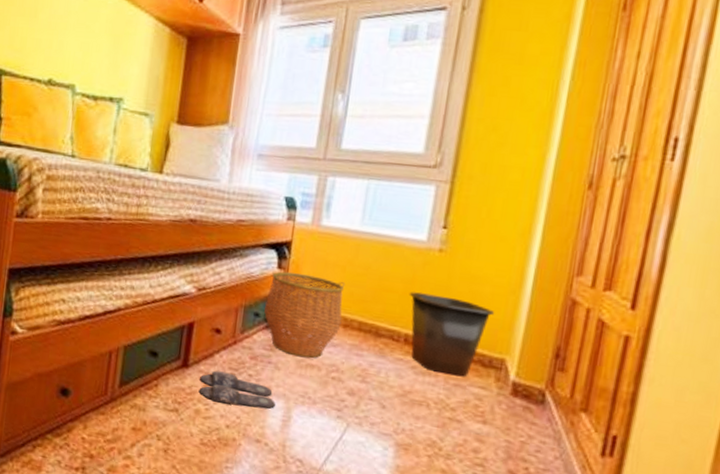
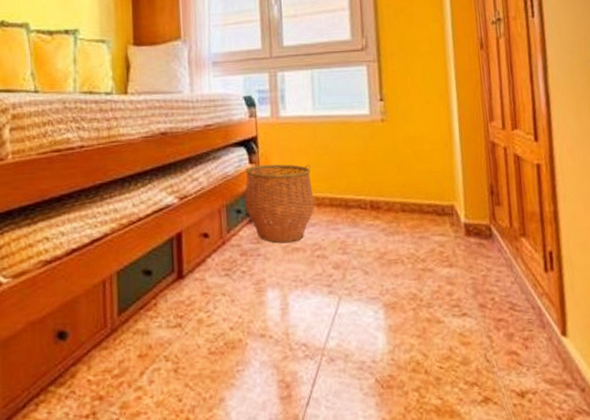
slippers: present [200,370,275,409] -> none [197,274,272,307]
waste bin: present [409,291,495,376] -> none [365,160,437,229]

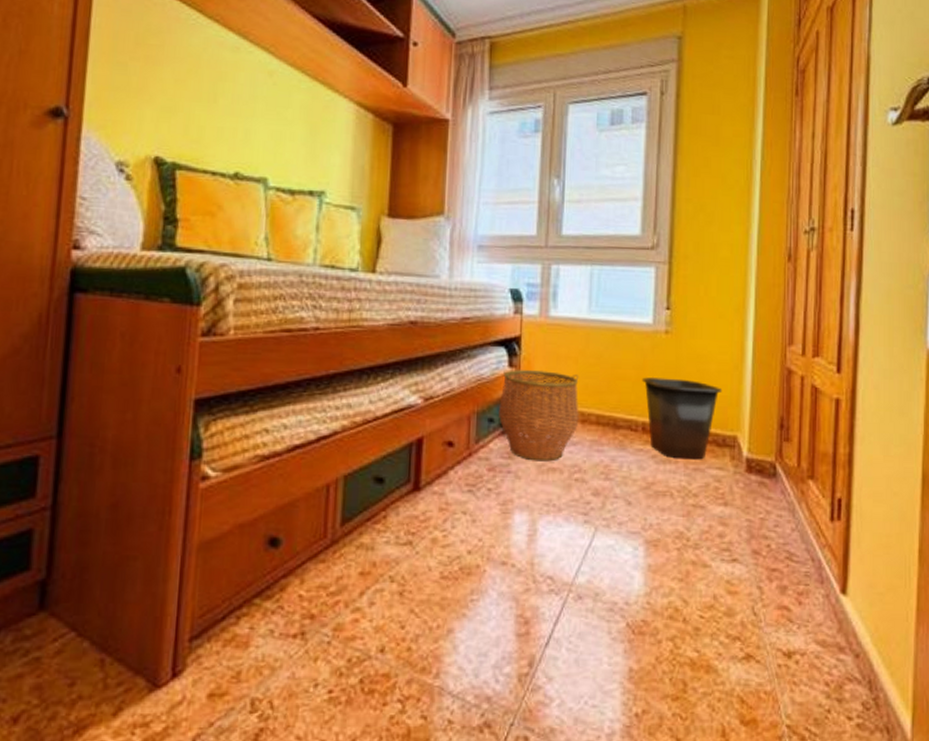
waste bin: none [365,160,437,229] -> present [641,377,723,459]

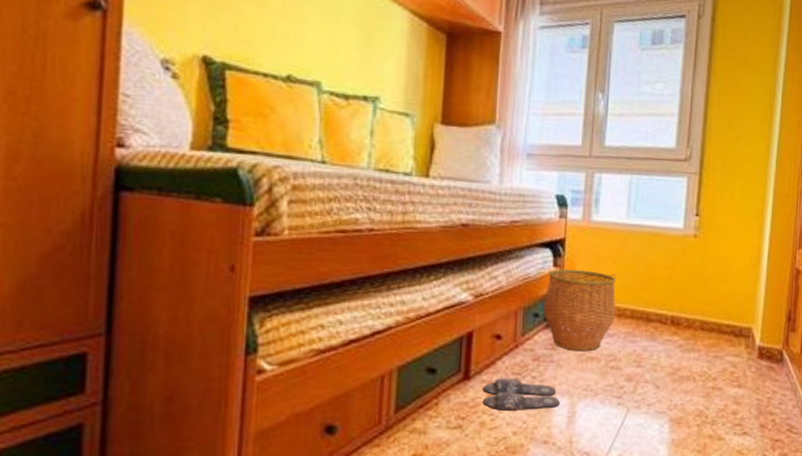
slippers: none [434,489,519,526] -> present [483,378,560,410]
waste bin: present [641,377,723,459] -> none [672,276,741,347]

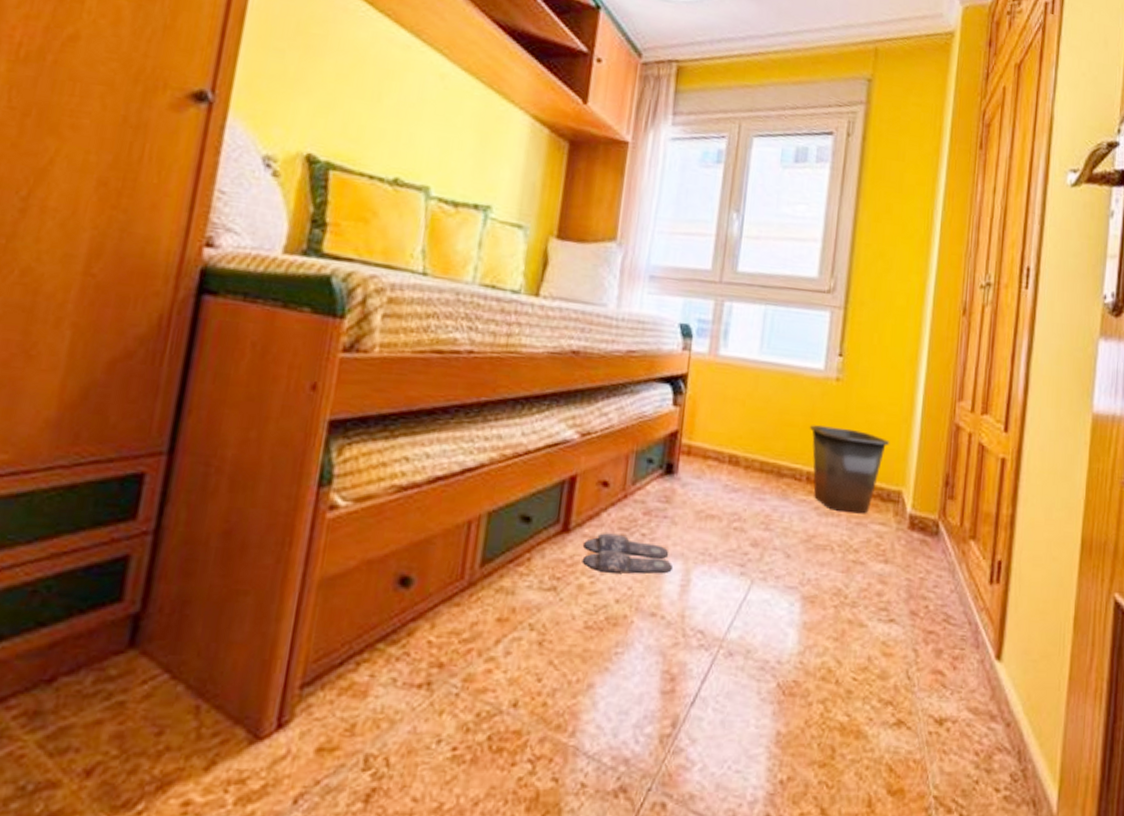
basket: present [542,269,617,352] -> none [658,409,745,508]
waste bin: none [672,276,741,347] -> present [809,425,890,513]

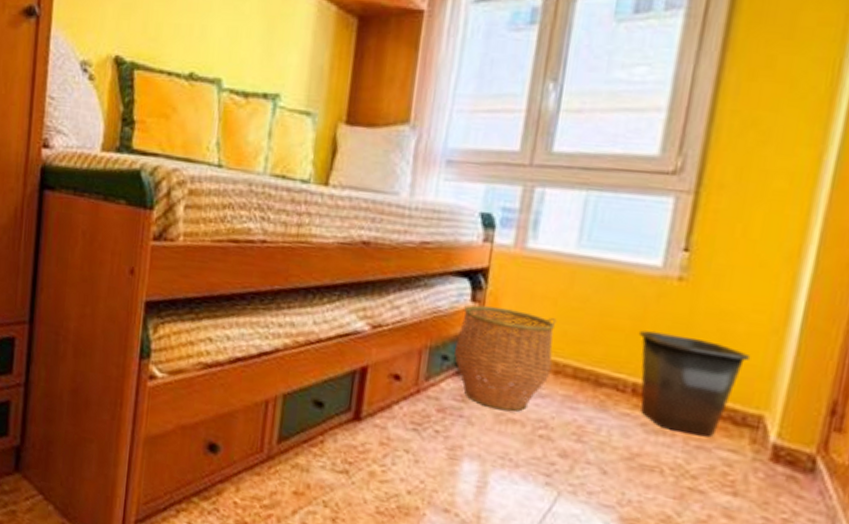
slippers: present [583,533,672,574] -> none [375,425,468,472]
basket: none [658,409,745,508] -> present [453,305,557,412]

